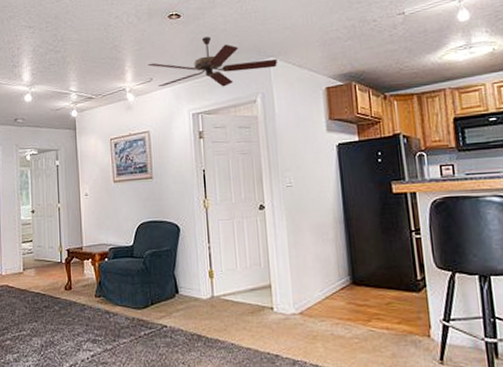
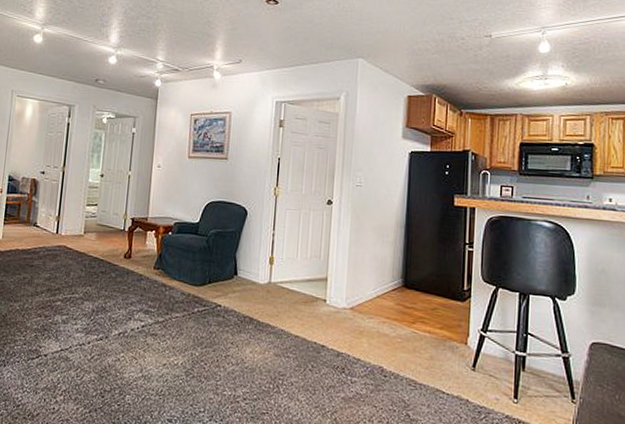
ceiling fan: present [147,36,277,87] -> none [238,27,365,80]

